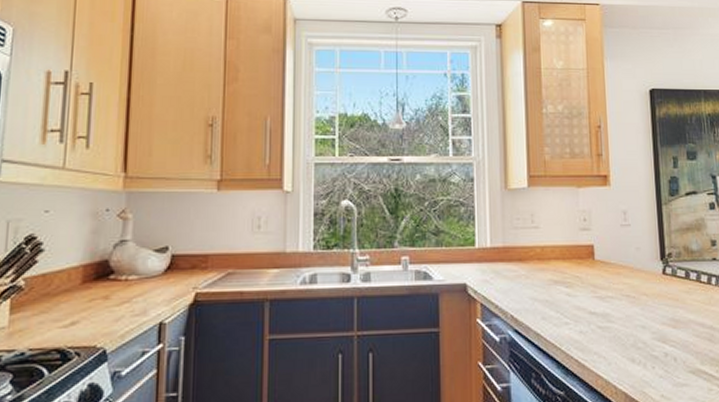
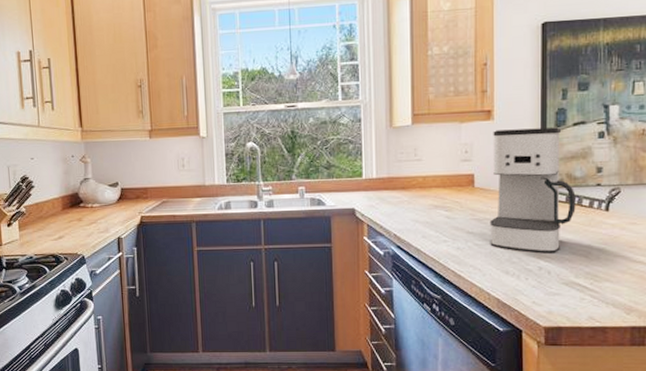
coffee maker: none [610,196,695,337] -> present [490,127,576,253]

